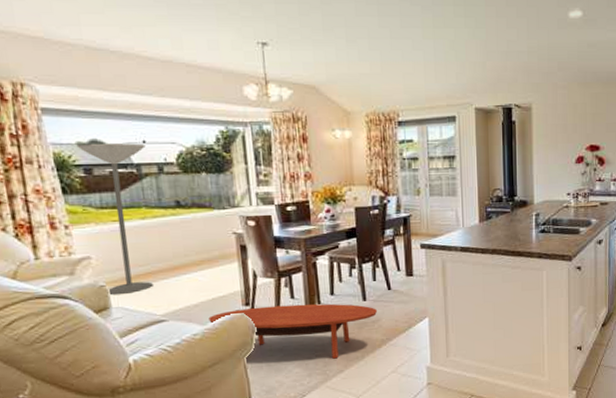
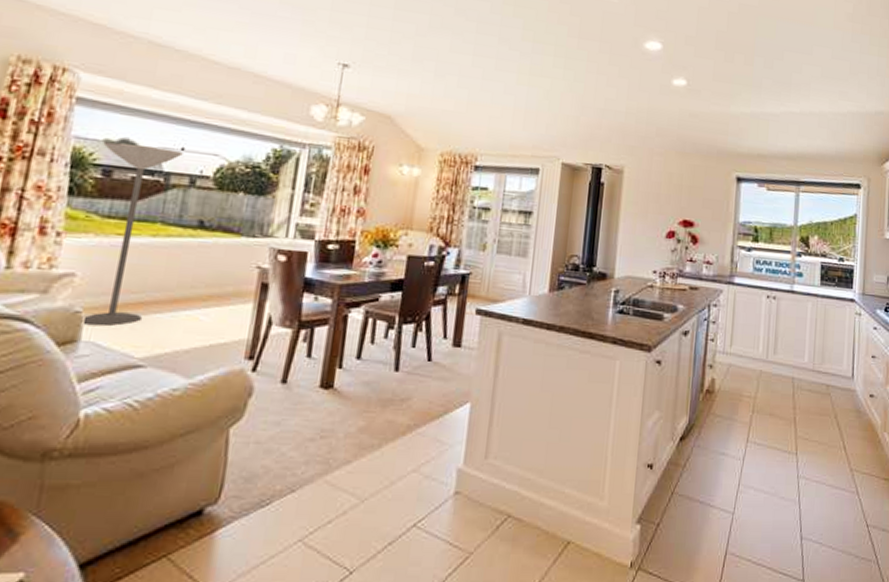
coffee table: present [208,303,378,359] -> none [197,363,410,444]

